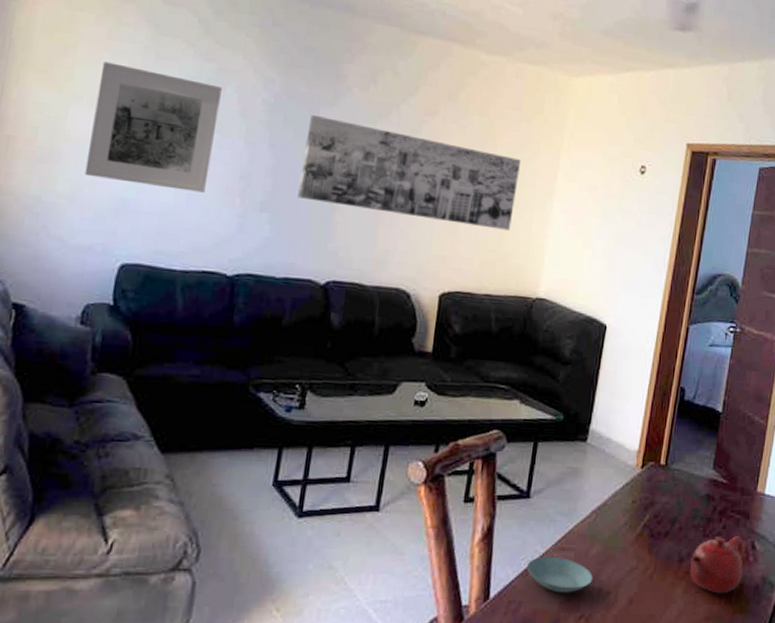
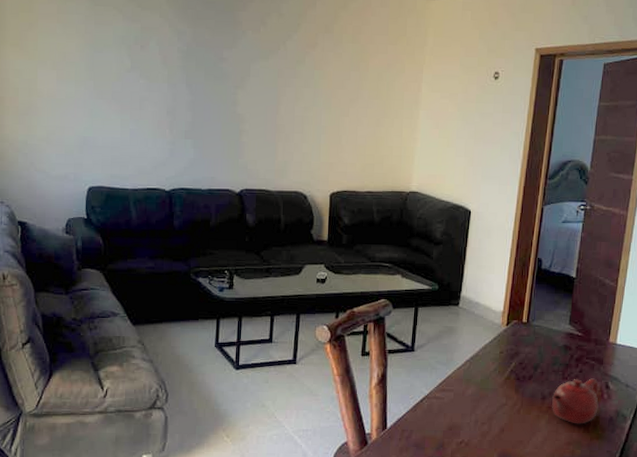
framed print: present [84,61,222,193] -> none [55,32,146,128]
wall art: present [298,115,522,231] -> none [212,57,390,138]
saucer: present [526,556,594,593] -> none [415,396,470,424]

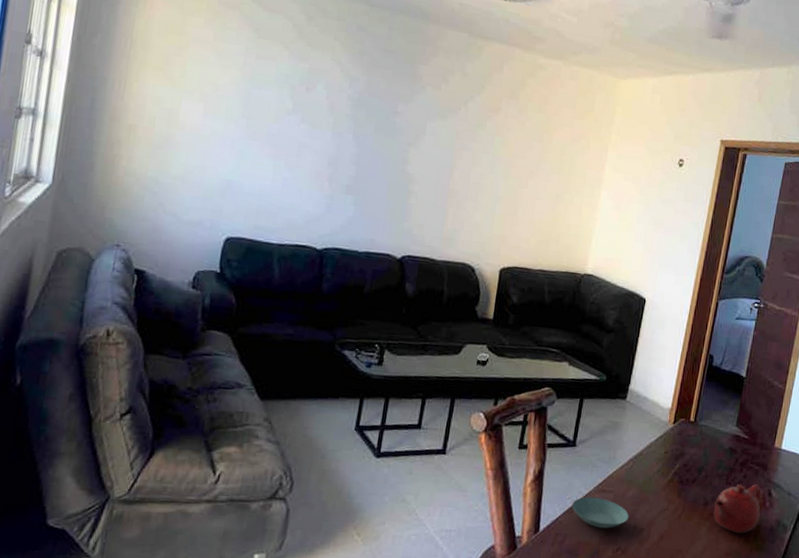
saucer: none [415,396,470,424] -> present [571,496,630,529]

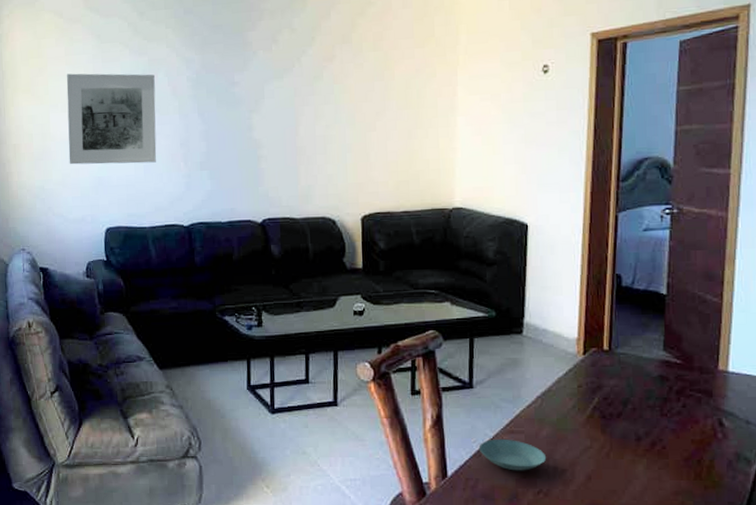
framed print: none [195,61,313,177] -> present [66,73,157,165]
teapot: present [713,484,762,534] -> none [649,414,712,470]

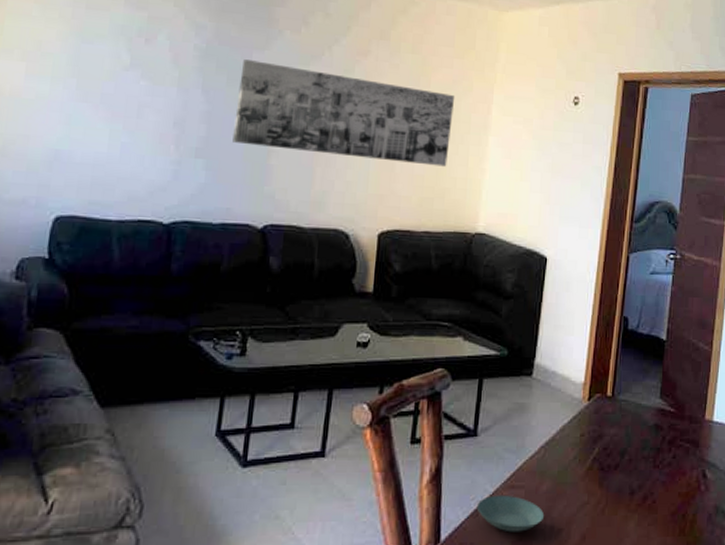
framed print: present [66,73,157,165] -> none [16,14,153,141]
wall art: none [227,81,420,154] -> present [232,59,455,167]

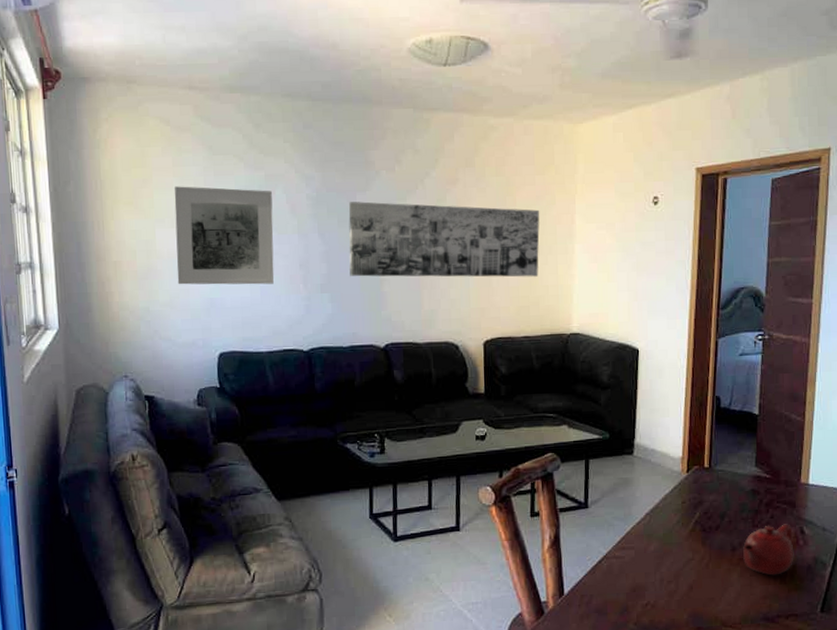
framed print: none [16,14,153,141] -> present [174,186,275,285]
saucer: present [476,494,545,532] -> none [593,555,654,586]
teapot: none [641,465,696,526] -> present [742,524,794,576]

